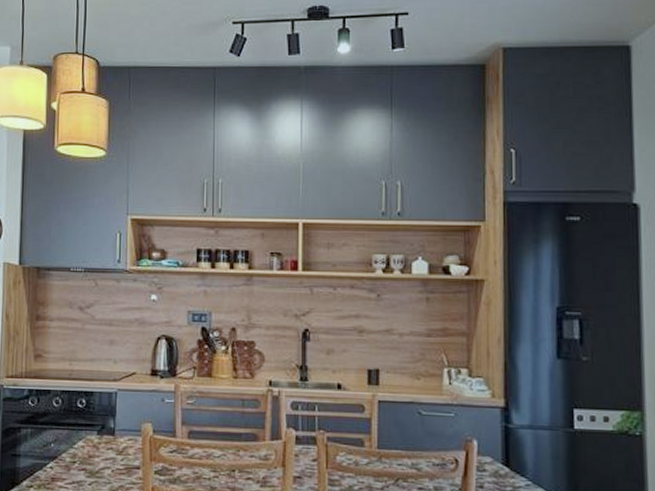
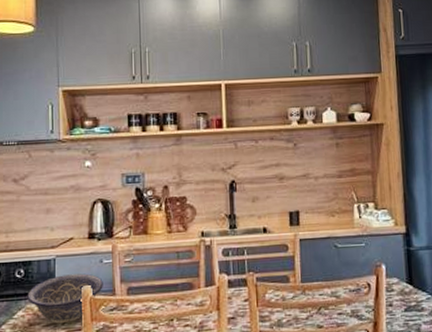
decorative bowl: none [88,410,164,459] -> present [27,273,103,323]

